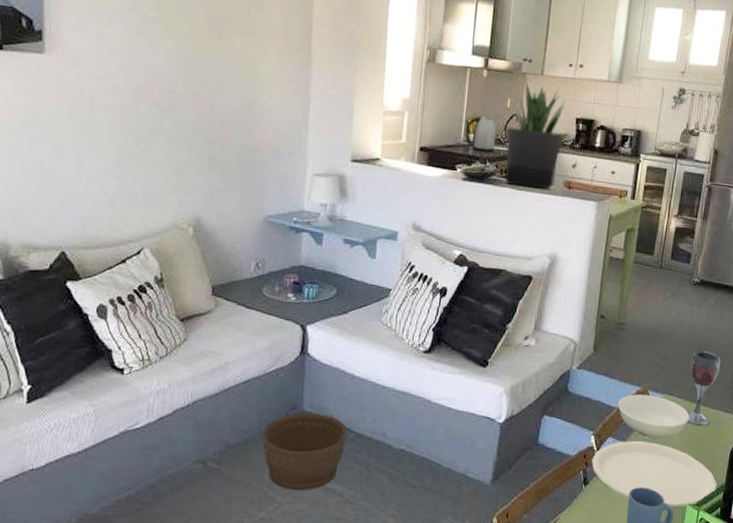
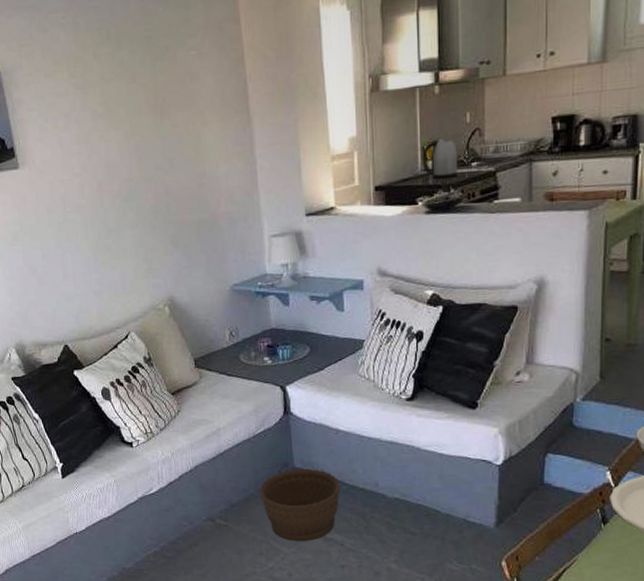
planter: present [505,77,567,189] -> none [470,82,538,209]

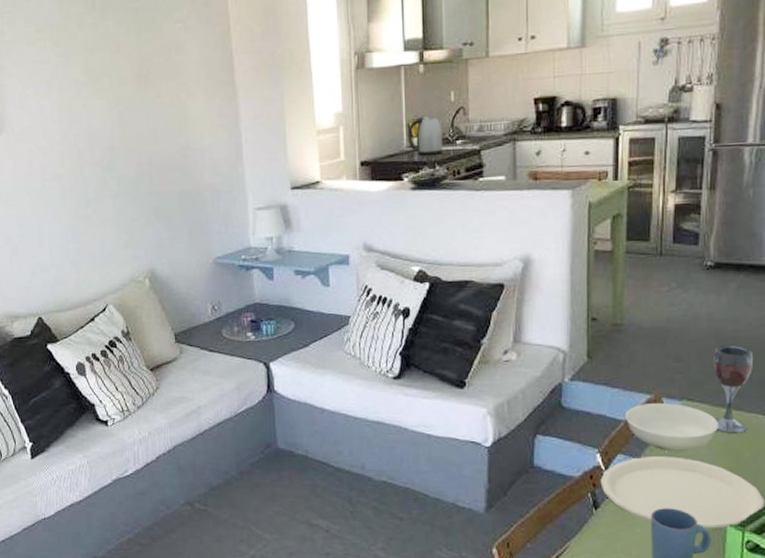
basket: present [259,468,340,541] -> none [241,449,325,527]

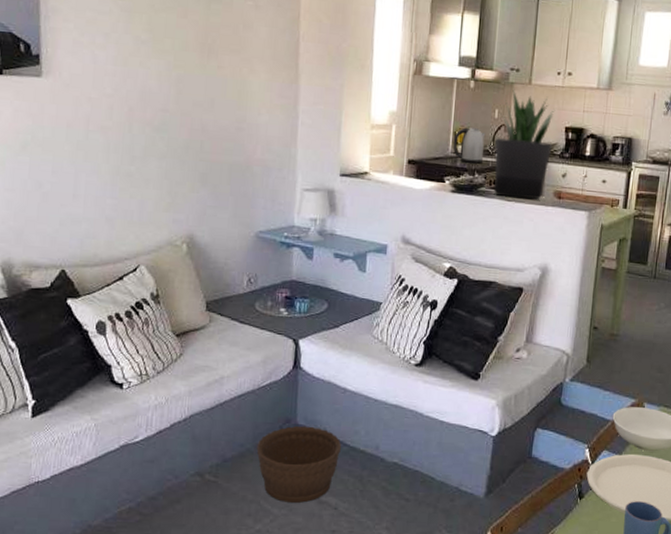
basket: none [241,449,325,527] -> present [256,425,341,503]
planter: none [455,63,521,187] -> present [494,86,555,200]

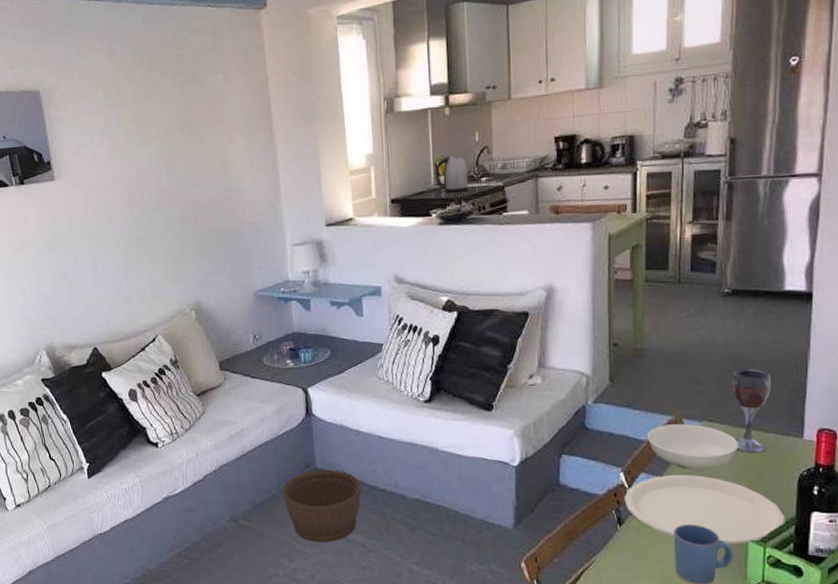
planter: present [494,86,555,200] -> none [479,105,543,221]

